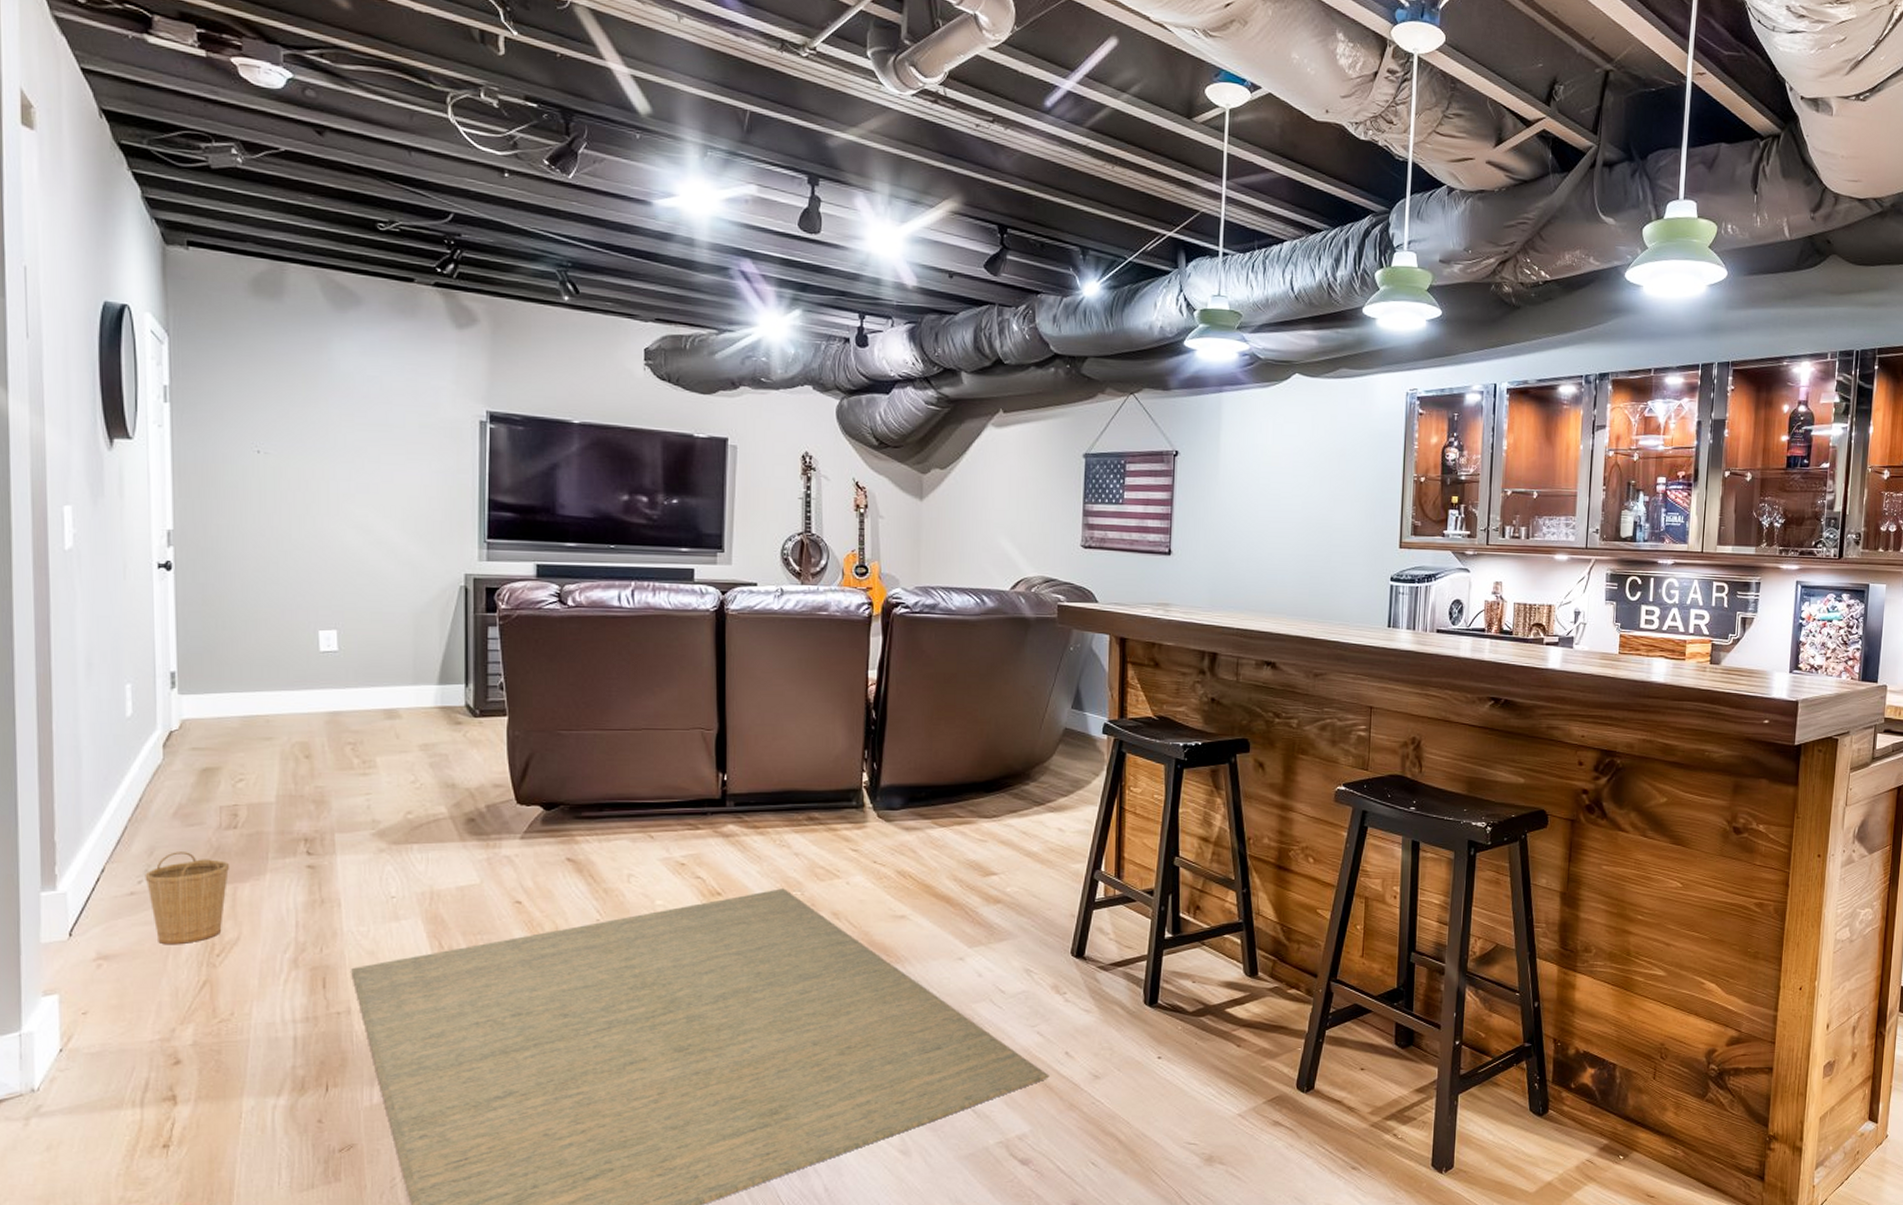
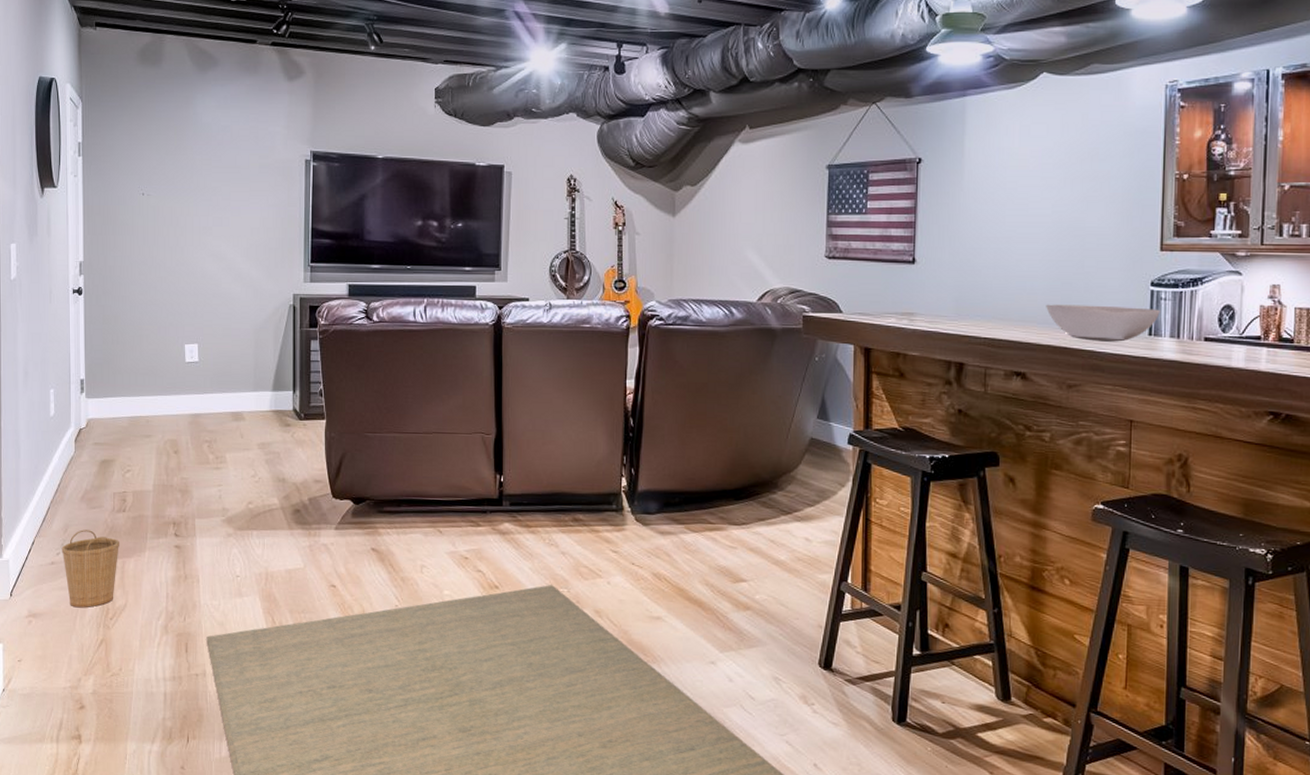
bowl: none [1295,597,1398,633] -> present [1046,304,1160,342]

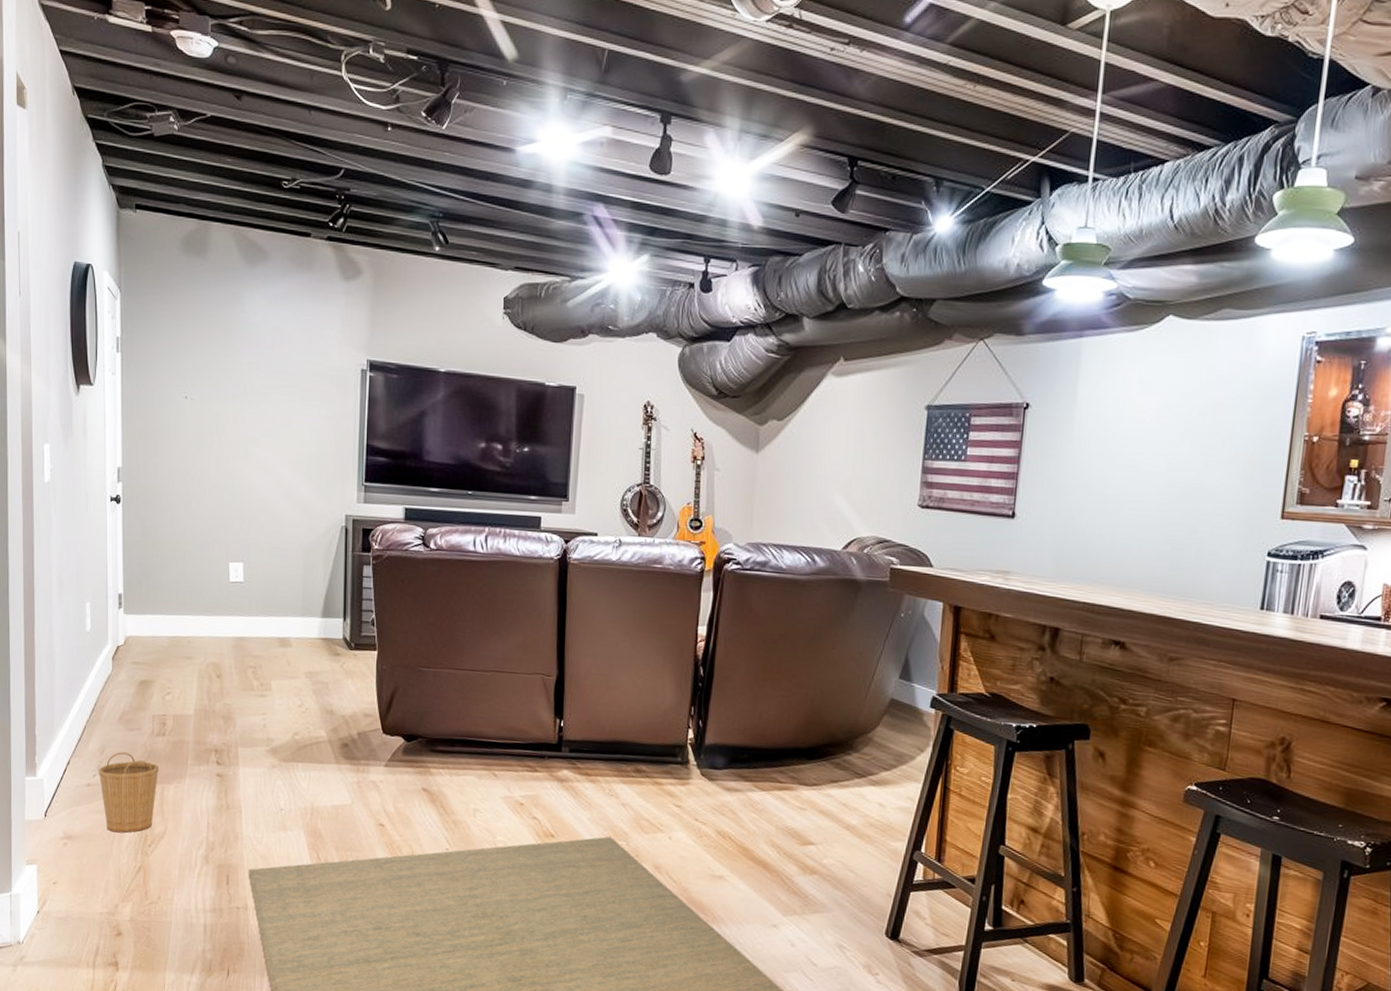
bowl: present [1046,304,1160,342] -> none [1152,570,1275,615]

